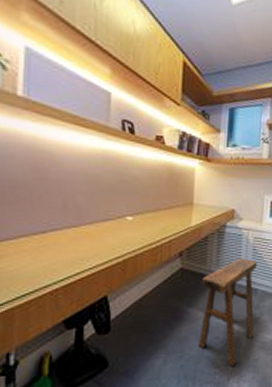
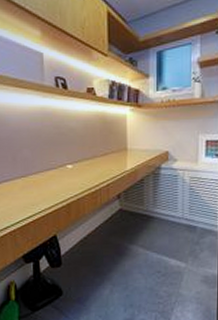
stool: present [197,258,257,366] -> none [140,197,195,297]

